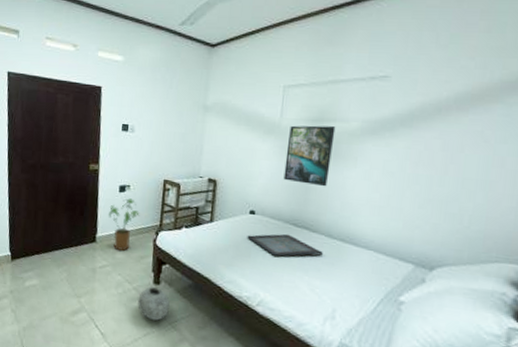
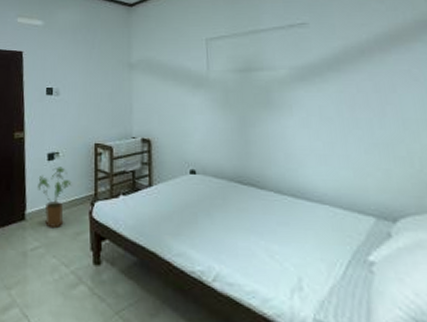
vase: present [138,287,171,321] -> none [77,269,115,311]
serving tray: present [247,233,323,257] -> none [191,193,275,220]
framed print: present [283,125,336,187] -> none [218,75,267,139]

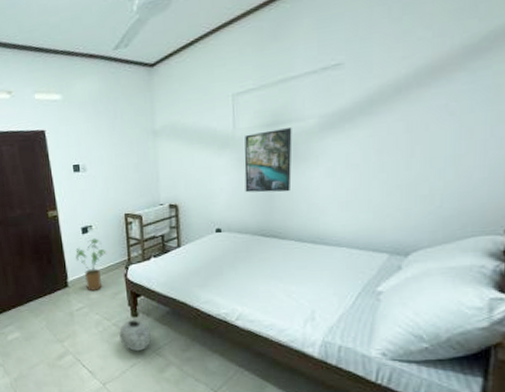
vase: none [77,269,115,311] -> present [119,320,152,351]
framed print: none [218,75,267,139] -> present [244,128,292,193]

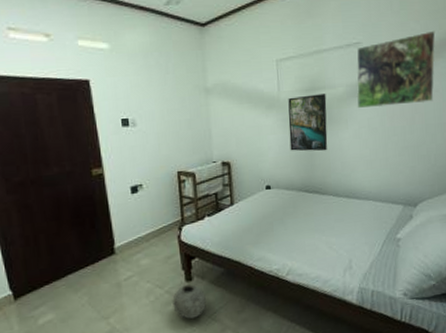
house plant: present [75,238,106,291] -> none [123,198,158,257]
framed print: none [332,35,457,143] -> present [356,30,436,109]

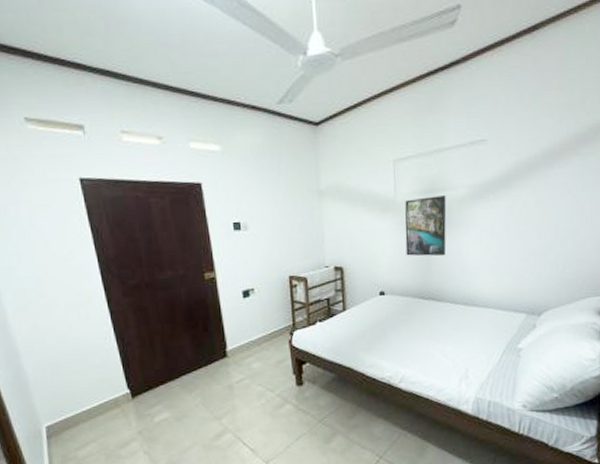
vase: present [172,284,207,319] -> none [283,389,318,423]
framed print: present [356,30,436,109] -> none [479,125,571,212]

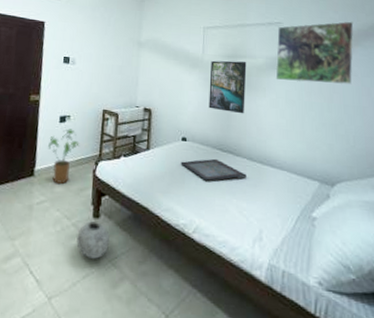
house plant: none [235,302,270,360] -> present [48,129,80,185]
vase: none [283,389,318,423] -> present [76,221,111,259]
serving tray: none [380,308,450,332] -> present [180,158,246,181]
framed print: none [479,125,571,212] -> present [275,21,354,85]

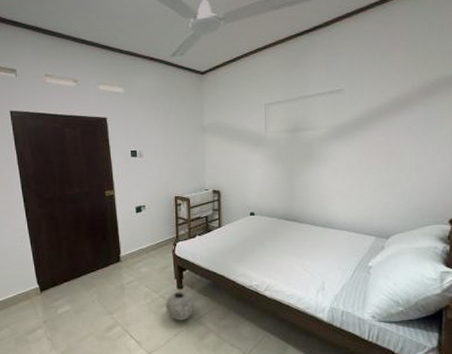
house plant: present [48,129,80,185] -> none [129,217,157,266]
serving tray: present [180,158,246,181] -> none [250,227,310,247]
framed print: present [209,60,247,114] -> none [273,134,309,185]
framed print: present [275,21,354,85] -> none [336,79,415,149]

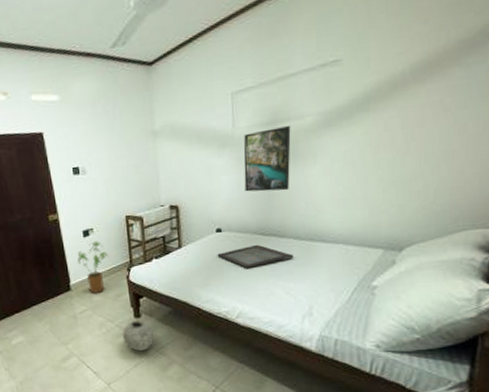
house plant: none [129,217,157,266] -> present [77,241,108,294]
serving tray: none [250,227,310,247] -> present [217,244,293,268]
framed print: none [273,134,309,185] -> present [243,126,291,192]

